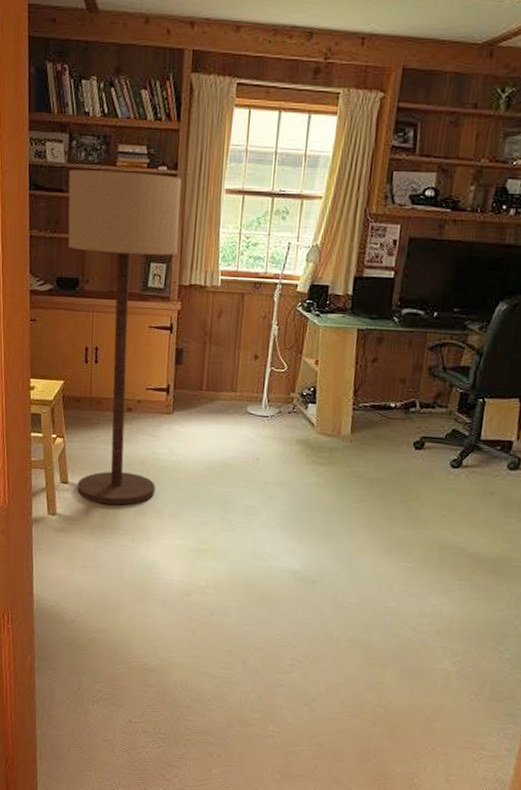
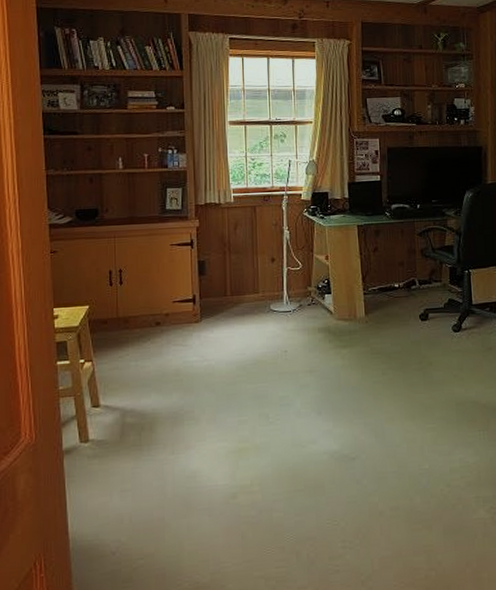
floor lamp: present [68,170,181,506] -> none [83,112,191,421]

